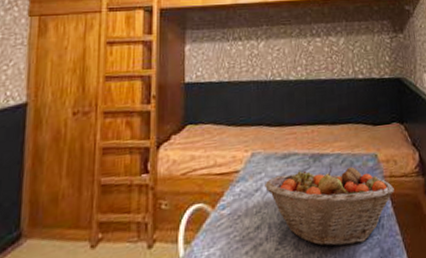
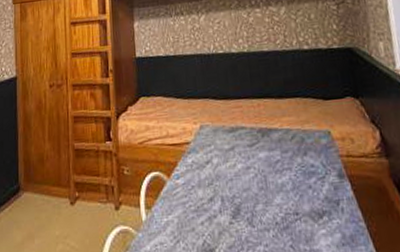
fruit basket: present [265,166,394,248] -> none [215,142,353,227]

